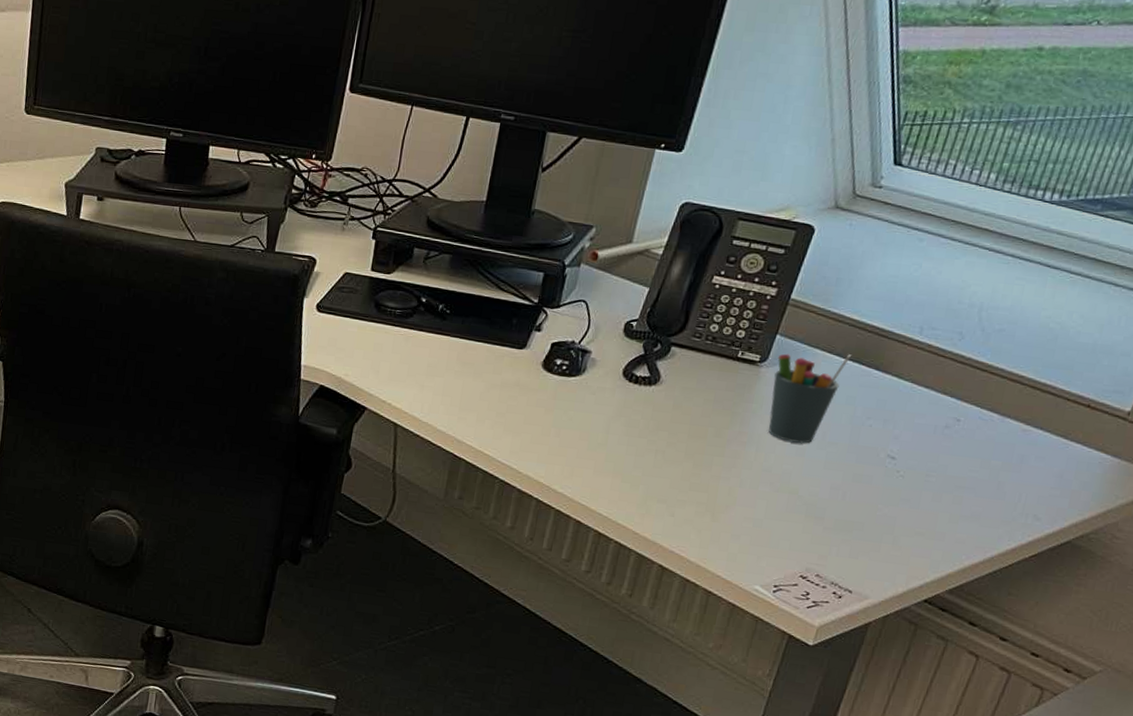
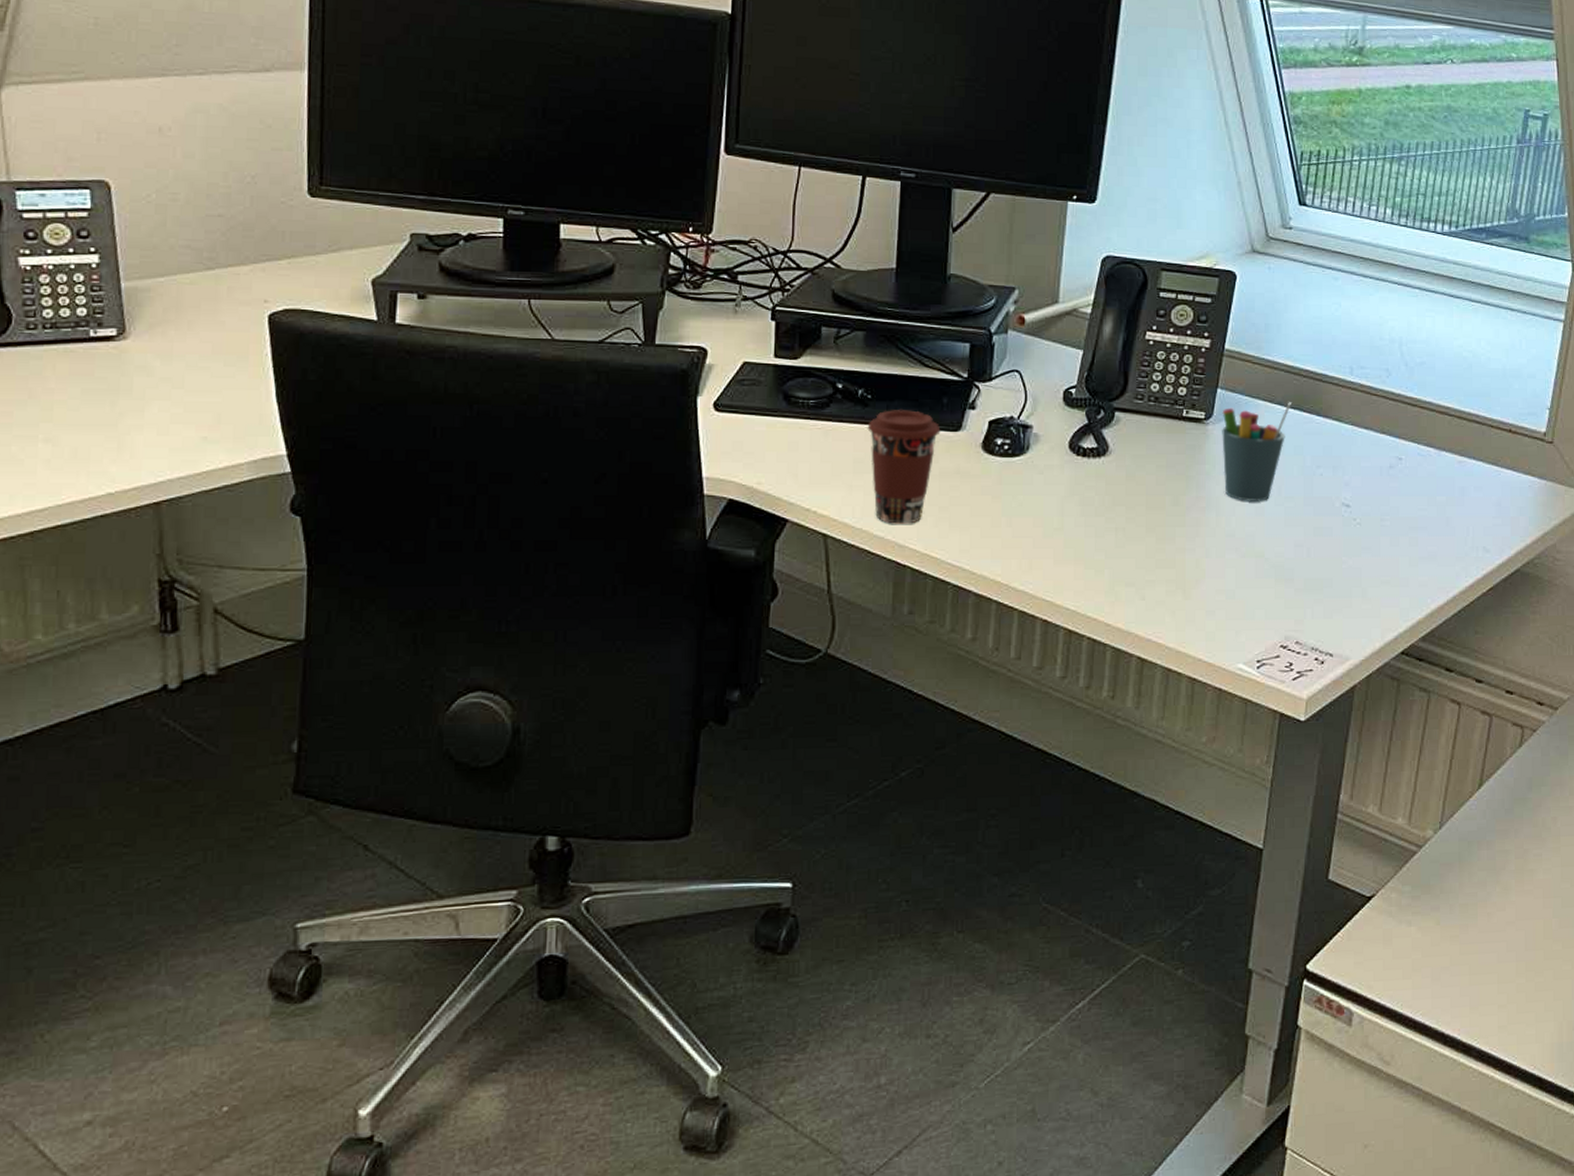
coffee cup: none [440,325,507,424] -> present [867,410,941,524]

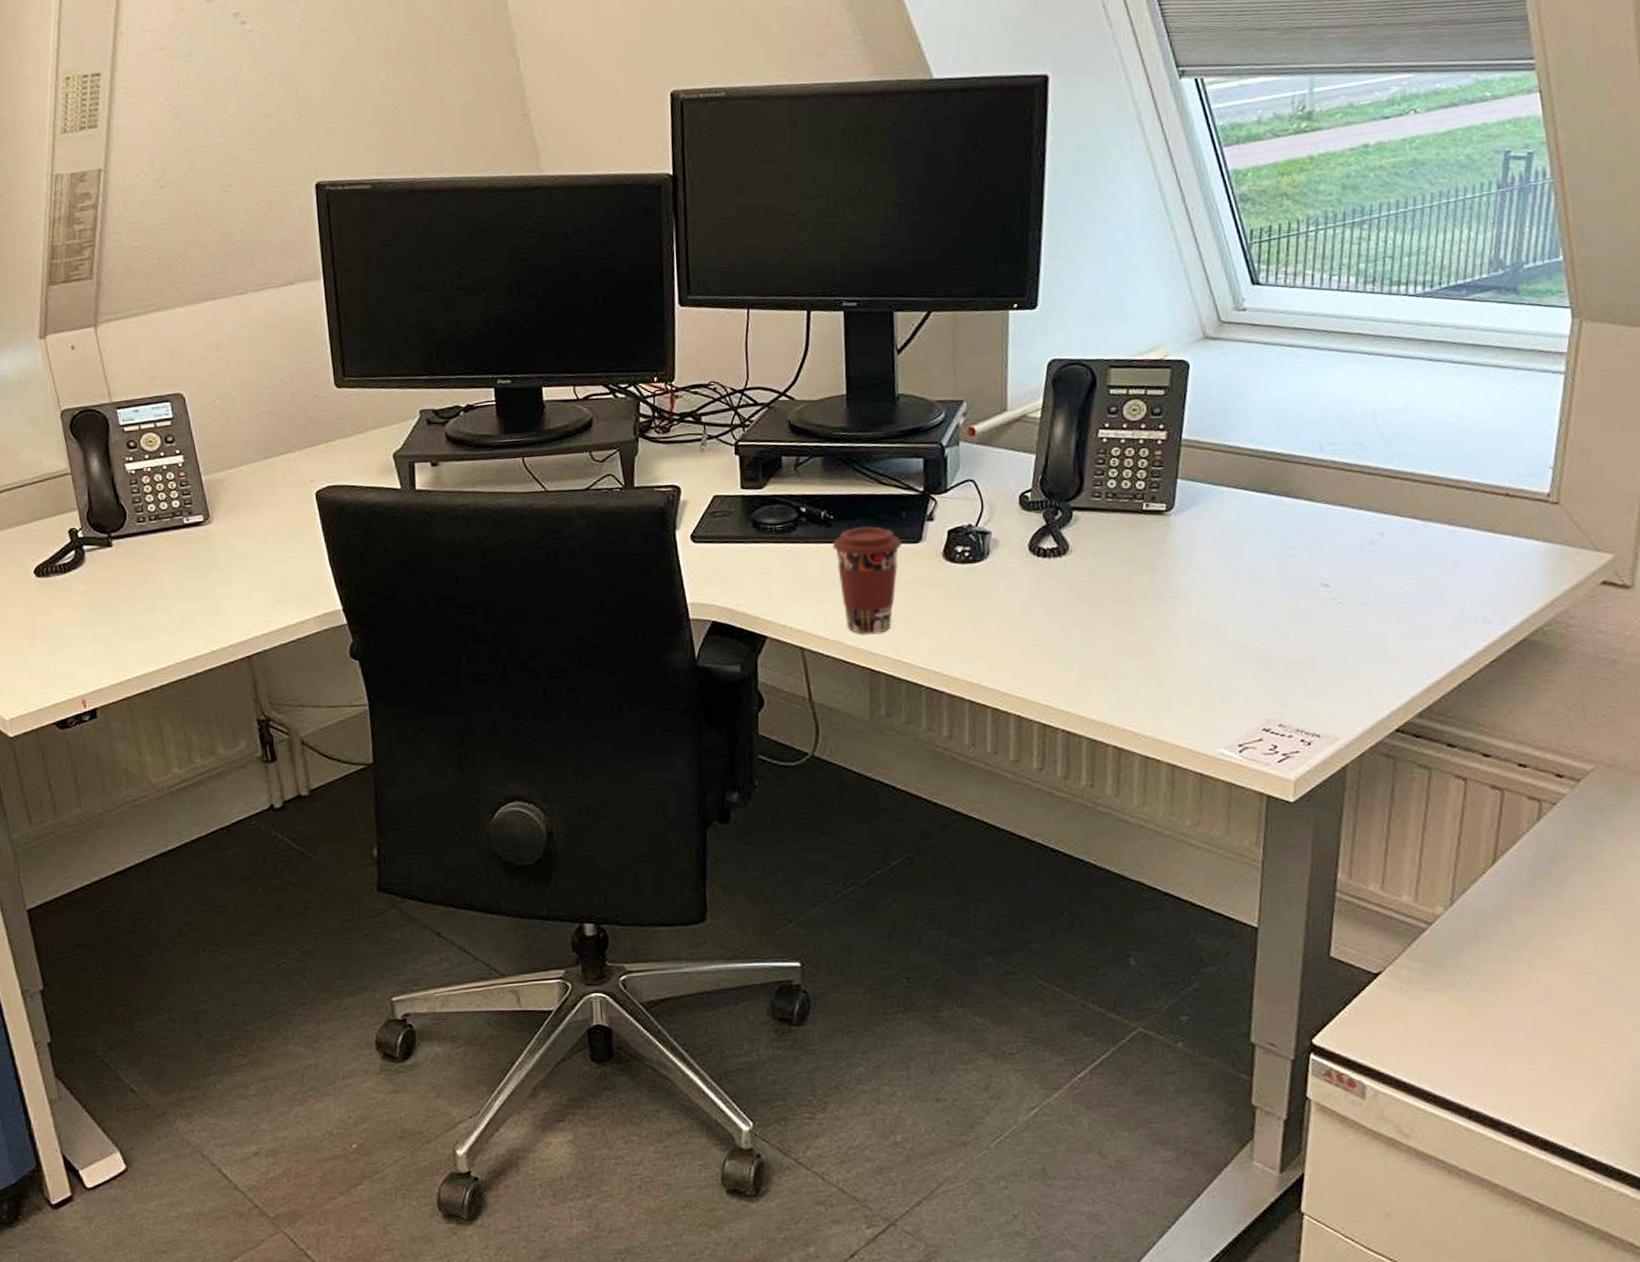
pen holder: present [1222,402,1291,503] -> none [1184,486,1258,590]

